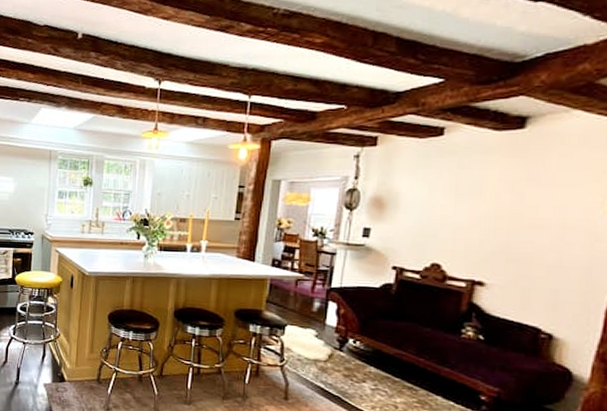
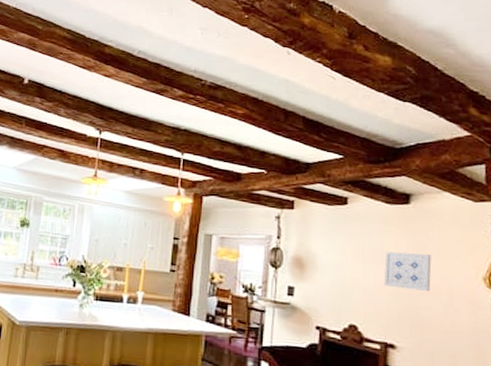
wall art: none [478,184,544,225] -> present [383,251,432,291]

